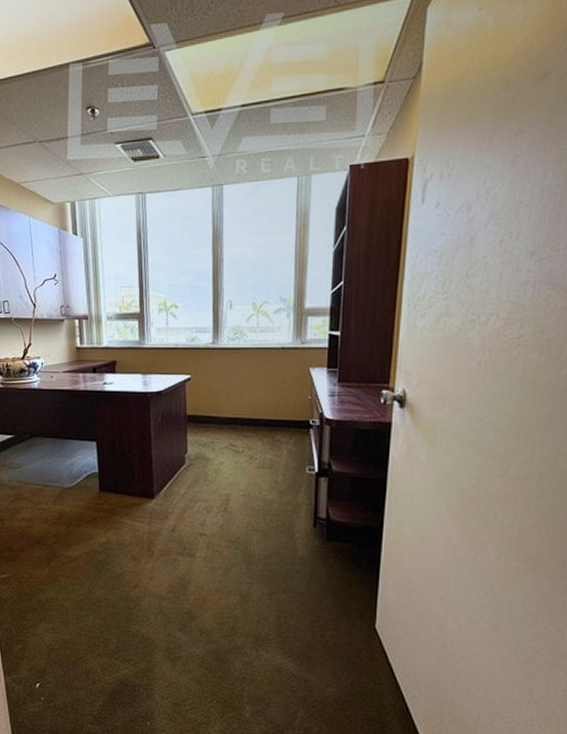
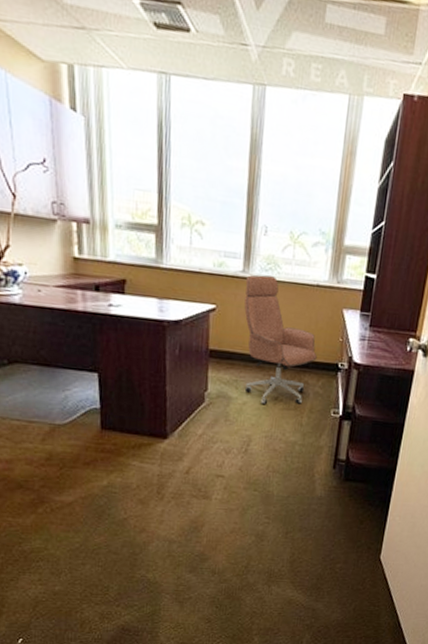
office chair: none [215,344,288,465] -> present [244,274,317,405]

